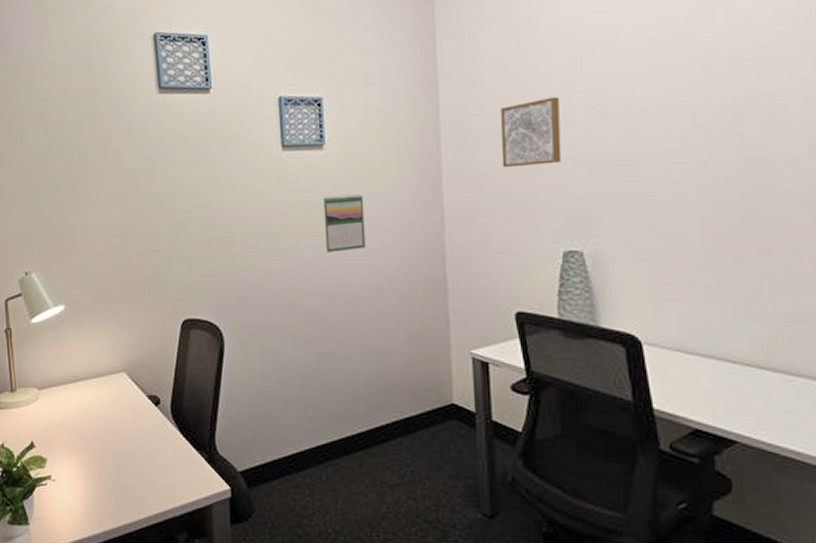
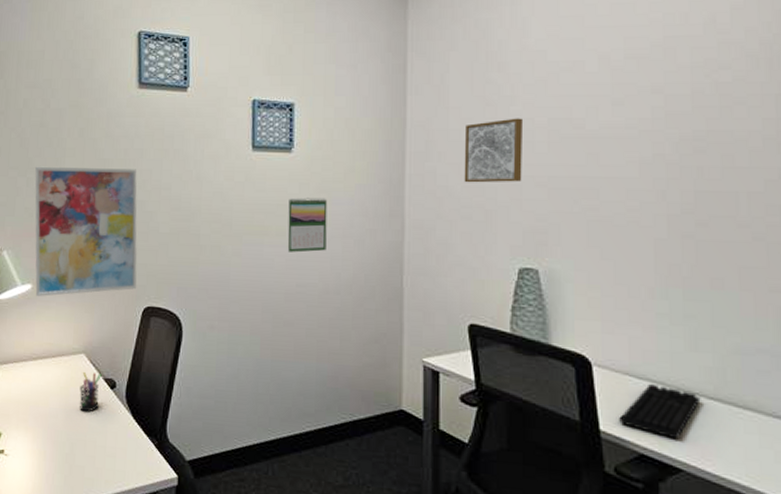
wall art: none [58,178,173,317] -> present [35,166,137,296]
pen holder: none [123,390,145,431] -> present [79,372,102,412]
keyboard: none [672,359,753,412] -> present [619,384,701,440]

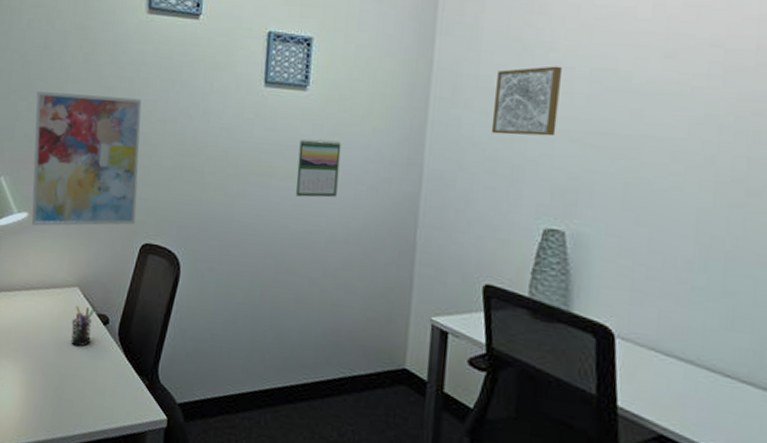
keyboard: present [619,384,701,440] -> none [639,362,733,423]

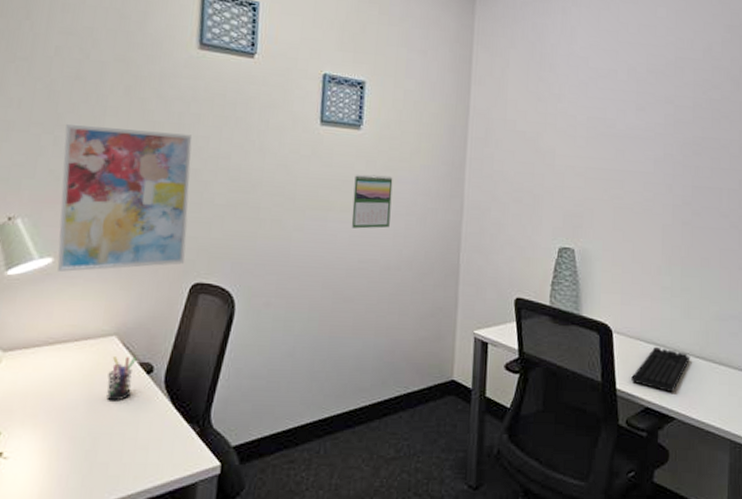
wall art: present [491,66,563,137] -> none [517,114,568,171]
keyboard: none [639,362,733,423] -> present [631,347,691,393]

